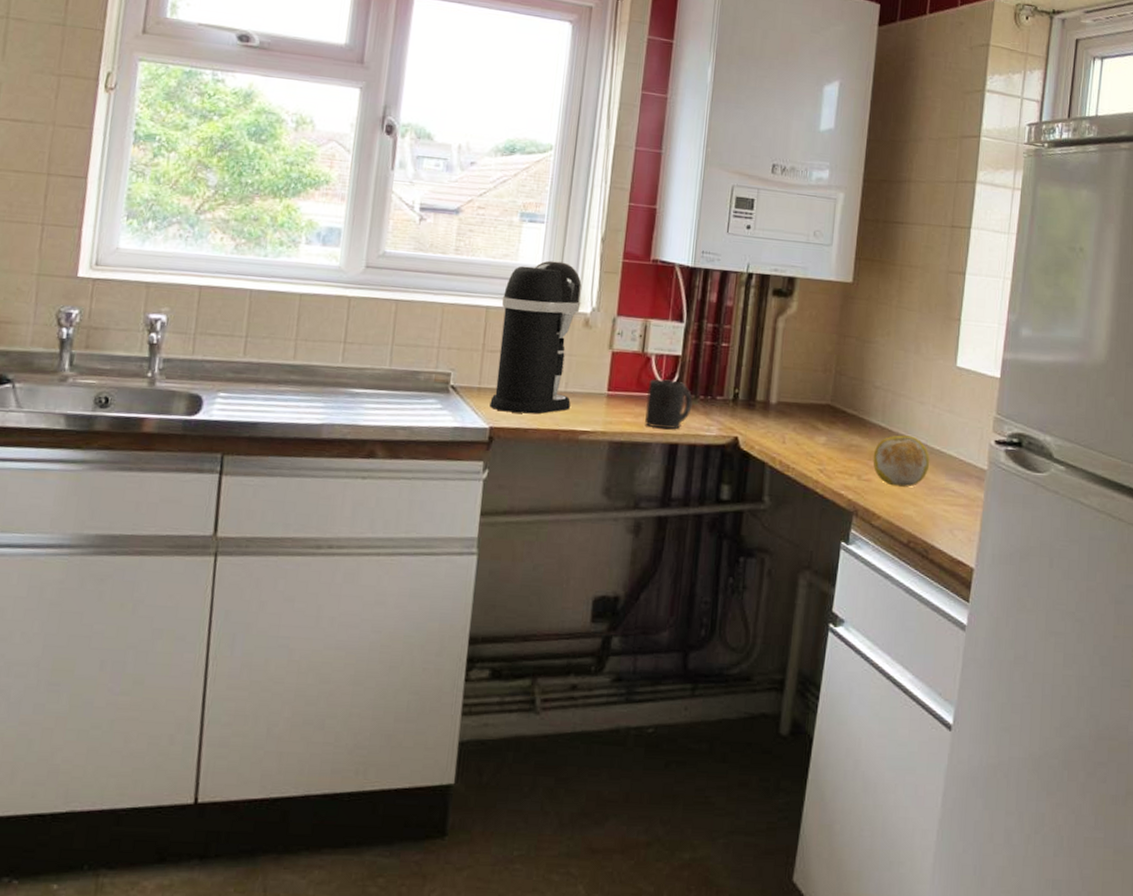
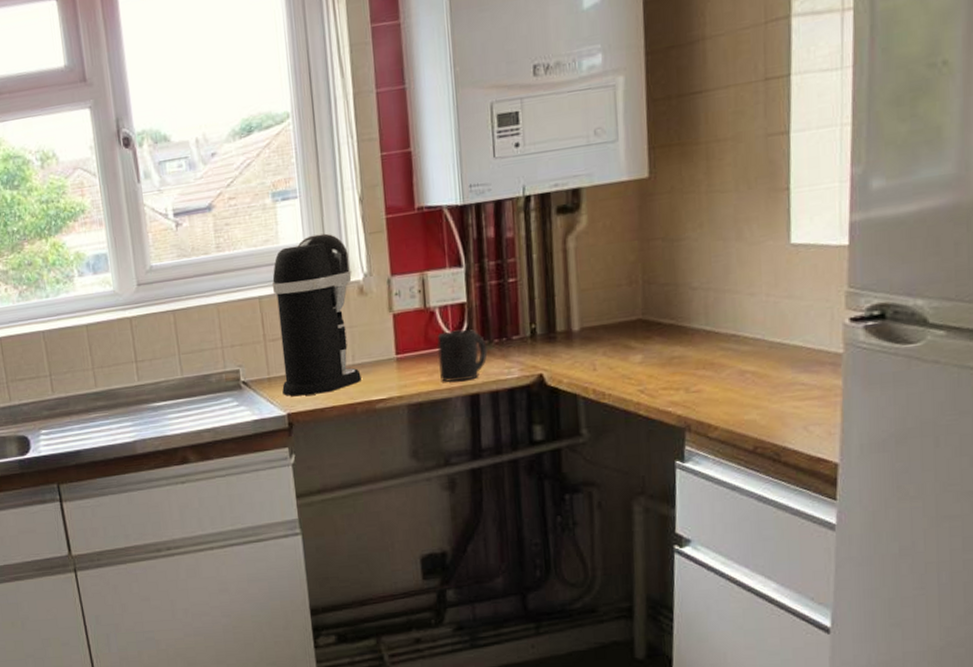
fruit: present [873,435,930,487] -> none [700,333,771,392]

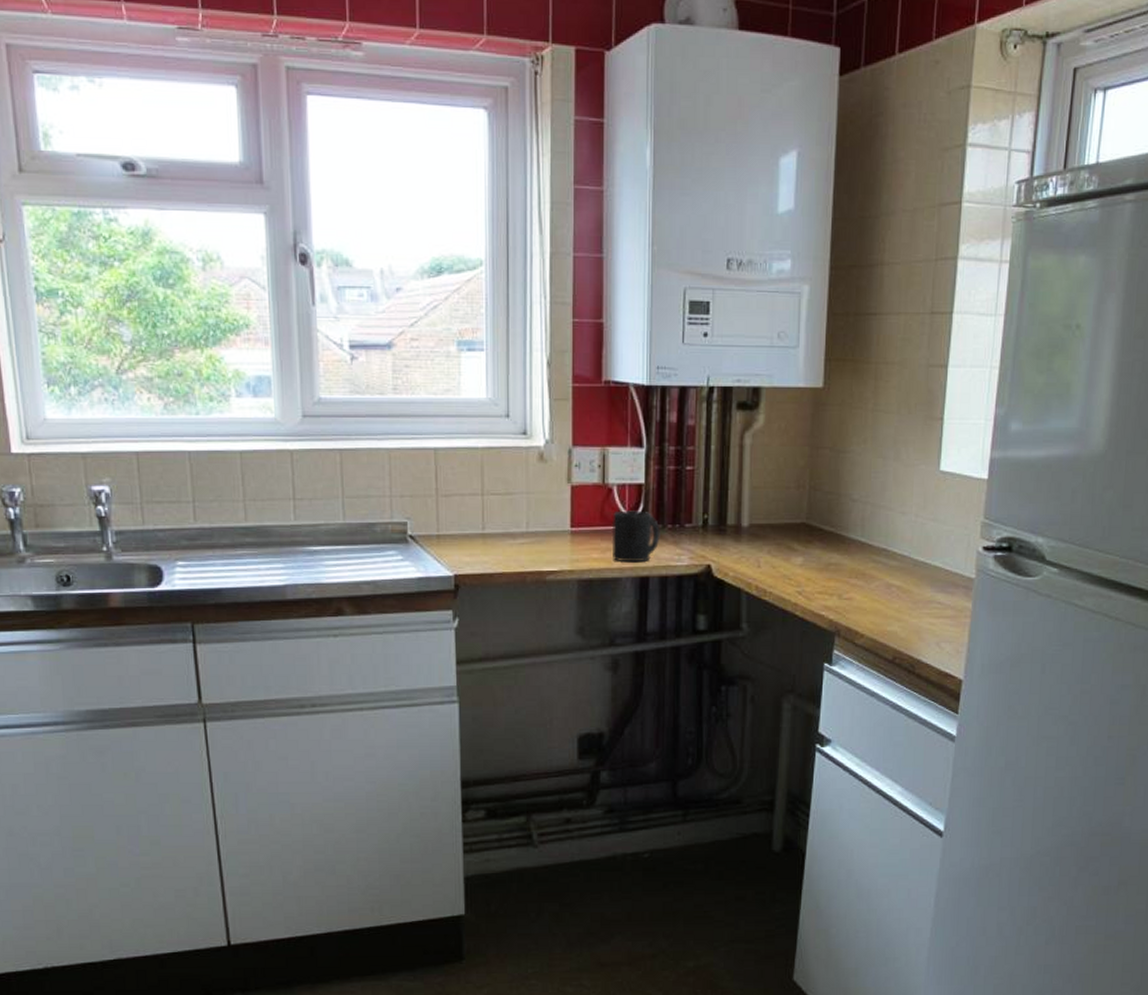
coffee maker: present [271,233,361,397] -> none [449,392,534,558]

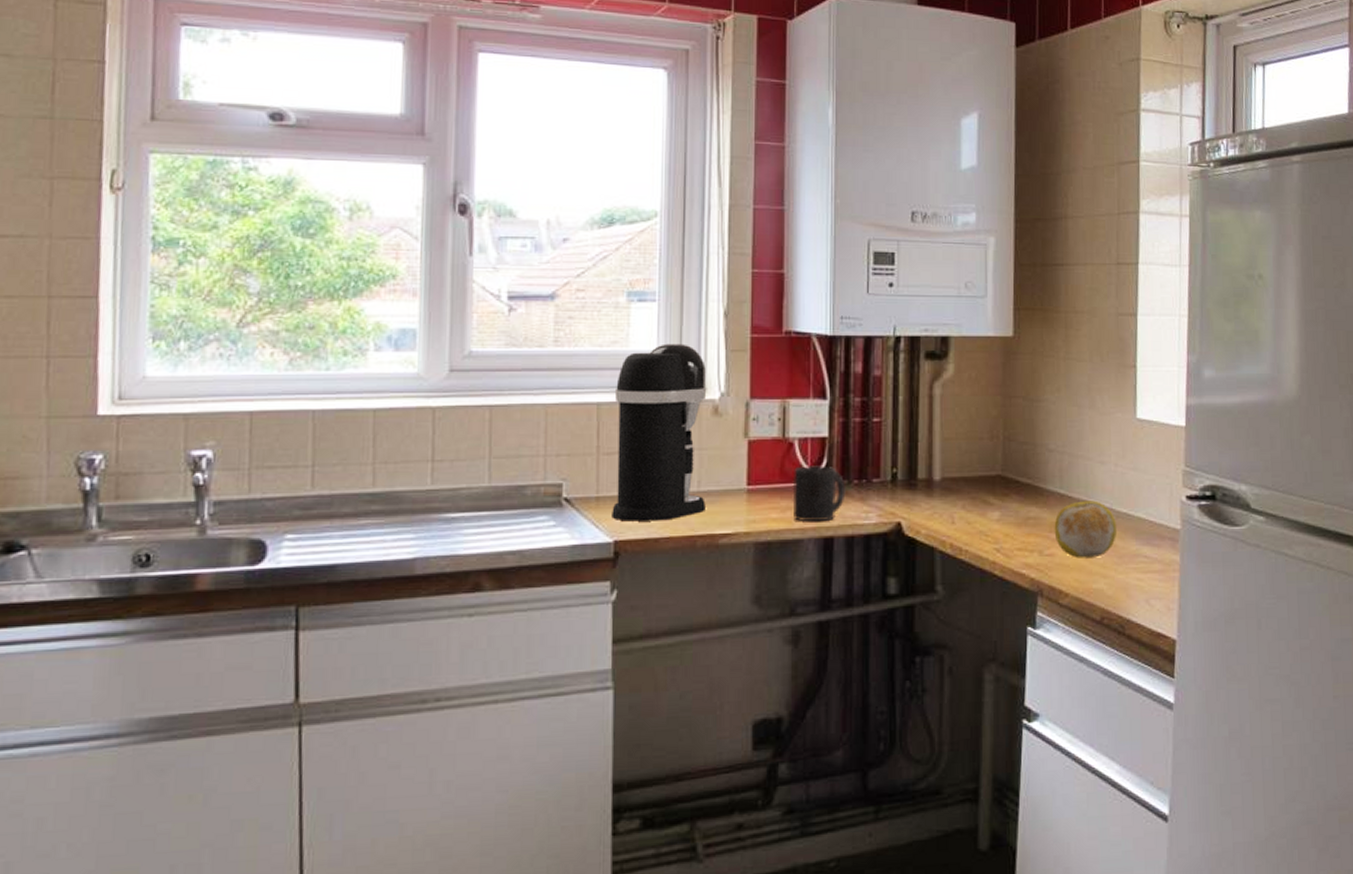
coffee maker: none [449,392,534,558] -> present [612,343,707,522]
fruit: none [853,549,914,603] -> present [1054,500,1118,558]

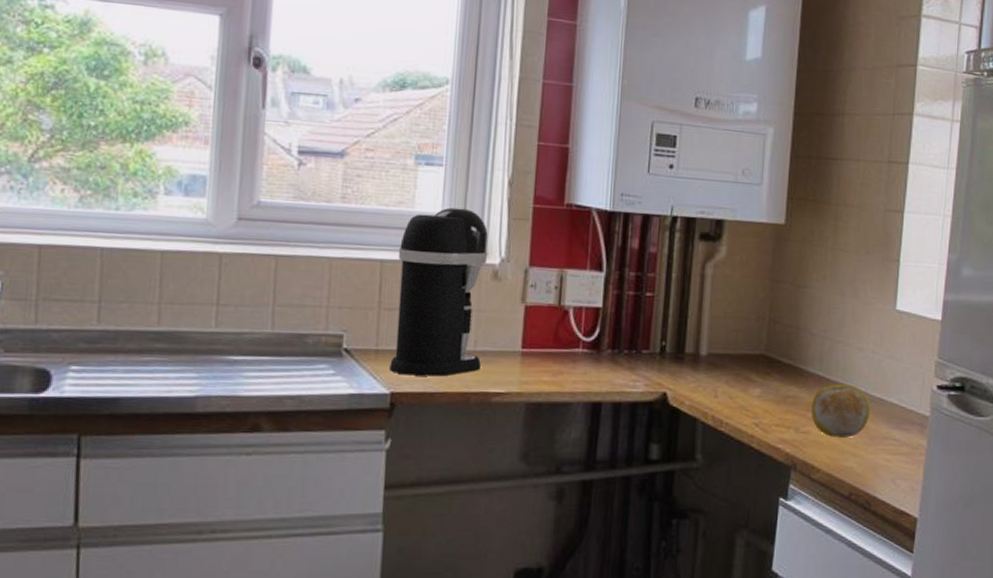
mug: present [792,466,846,522] -> none [564,333,616,388]

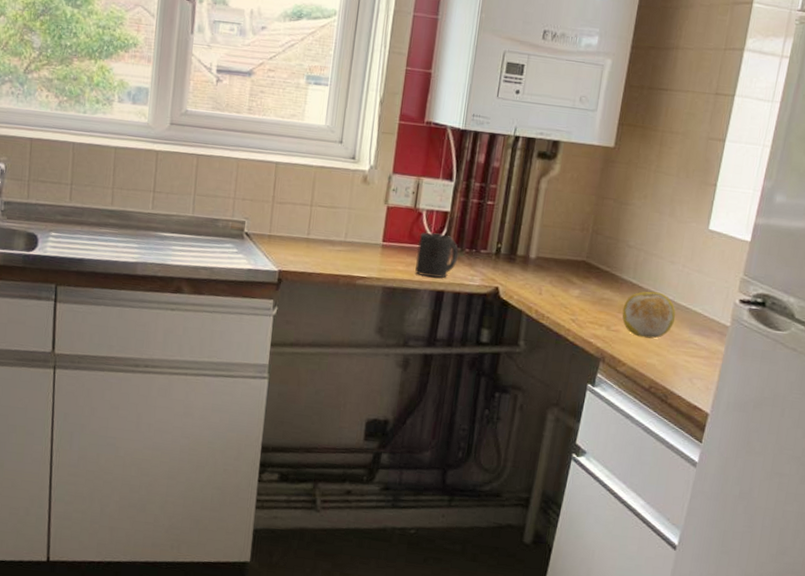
coffee maker: present [389,207,488,377] -> none [279,121,361,260]
mug: none [564,333,616,388] -> present [415,232,459,279]

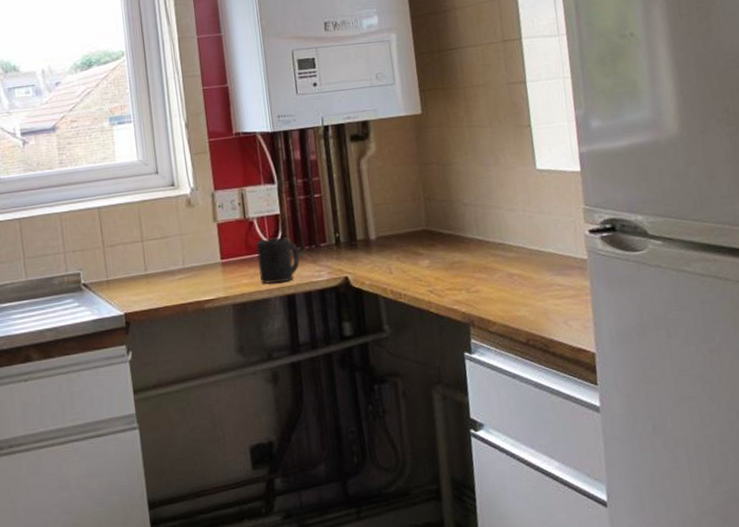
fruit: present [622,291,676,339] -> none [476,242,532,292]

